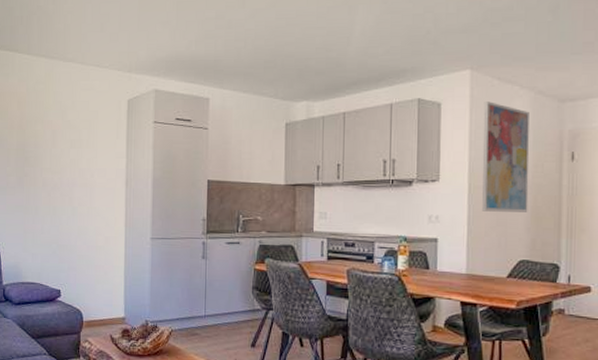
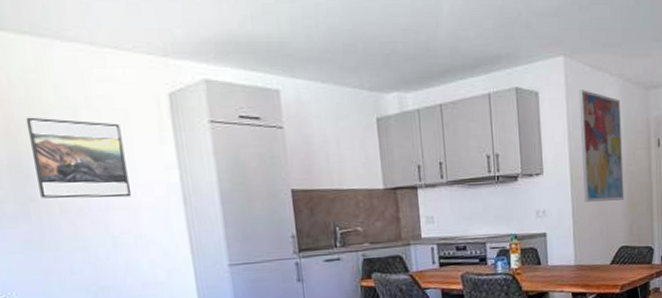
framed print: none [32,115,91,178] -> present [25,117,131,199]

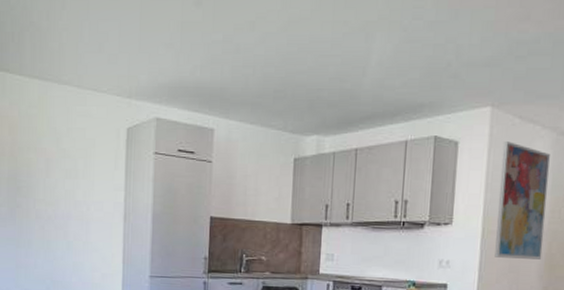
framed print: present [25,117,131,199] -> none [24,142,88,211]

